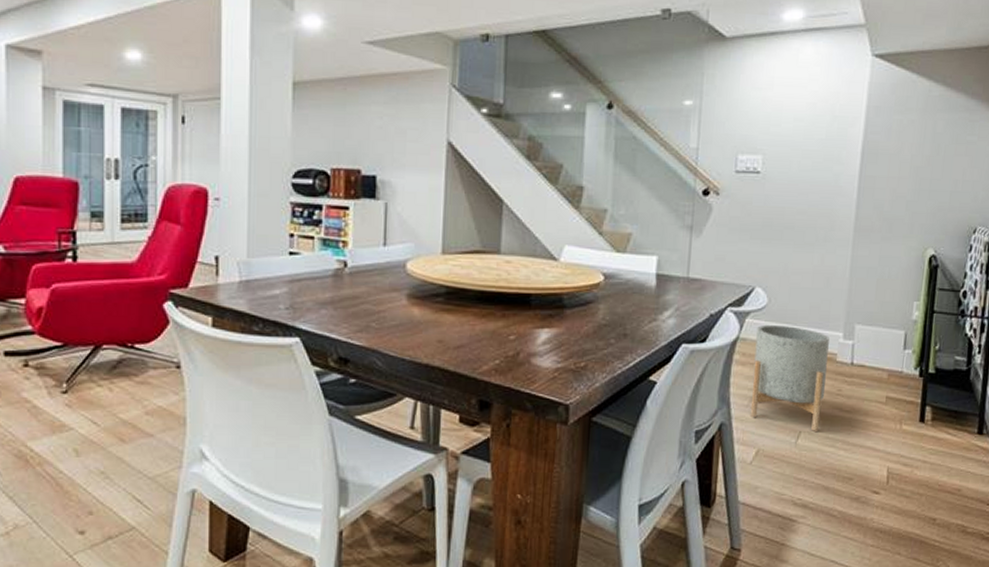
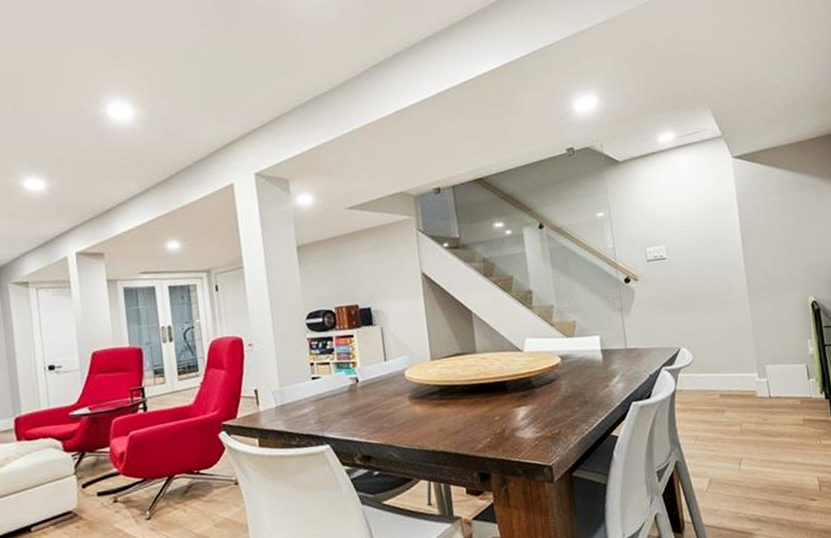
planter: present [750,324,829,431] -> none [689,374,756,457]

